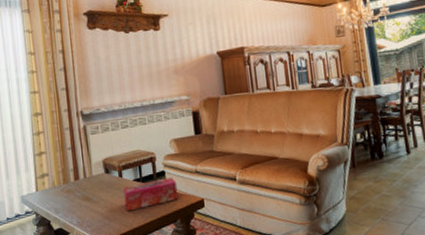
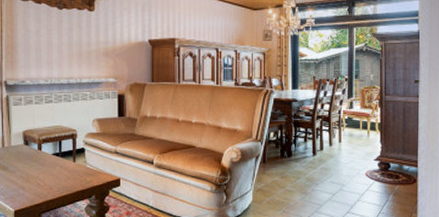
tissue box: present [123,177,178,212] -> none [41,155,95,184]

